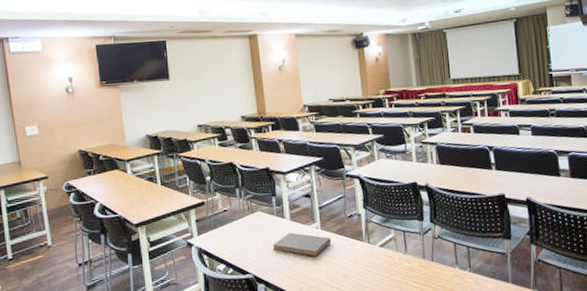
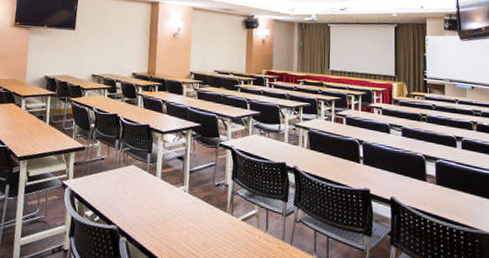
book: present [272,232,332,257] -> none [140,190,197,219]

